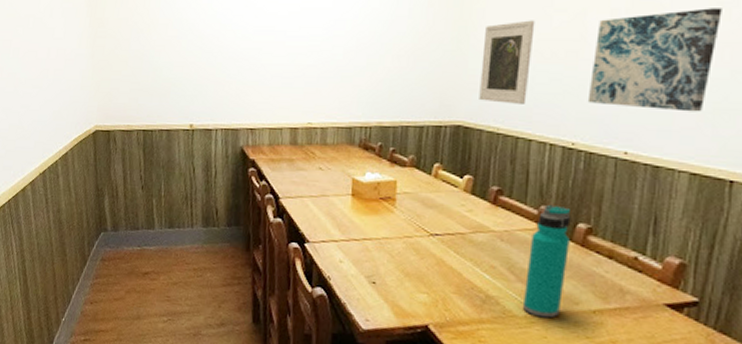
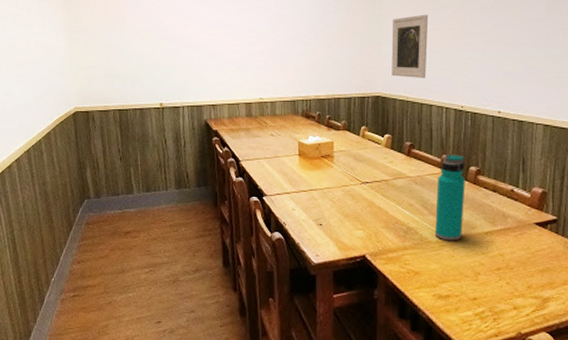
wall art: present [587,8,722,112] -> none [470,5,556,80]

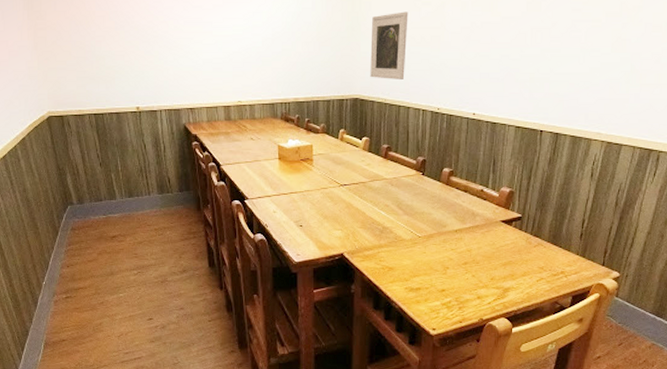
water bottle: present [435,153,465,241] -> none [409,155,439,239]

